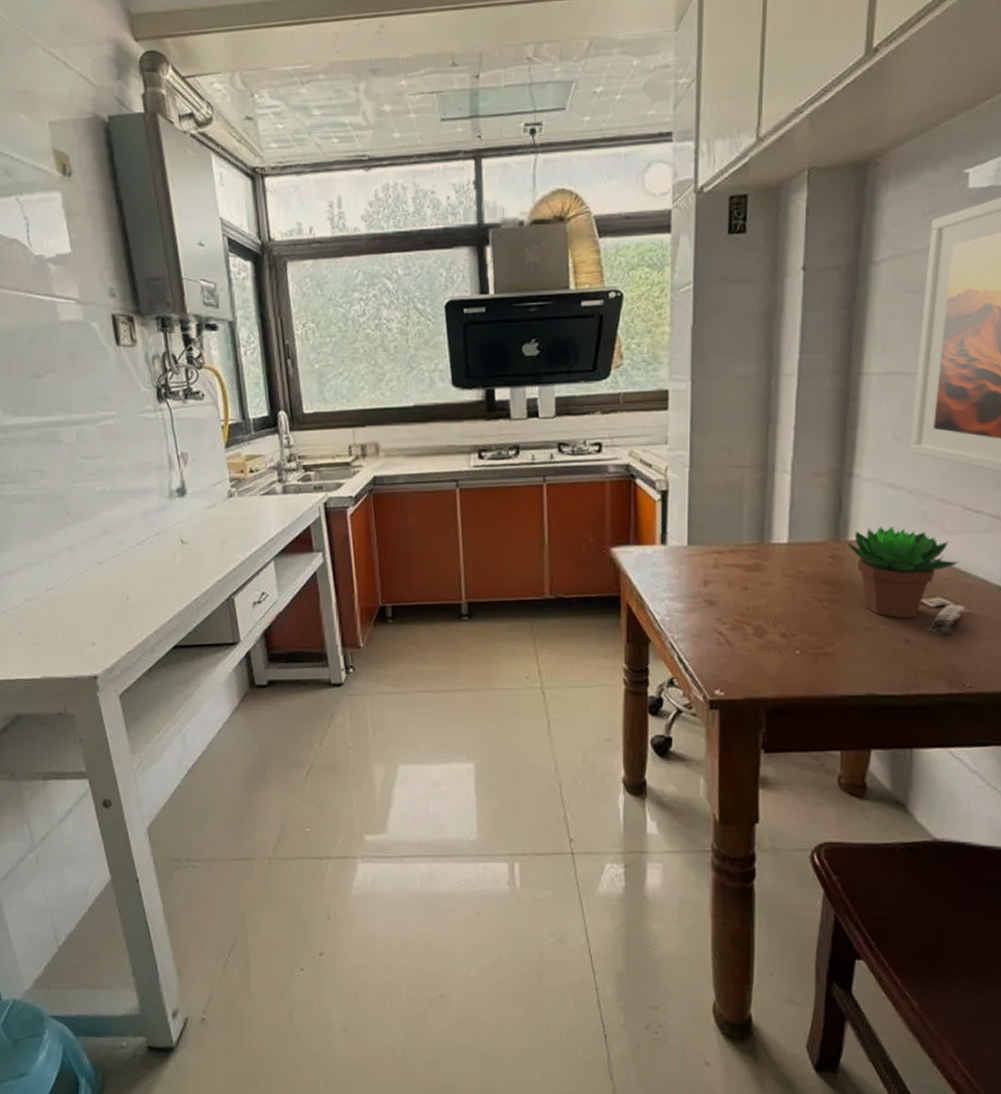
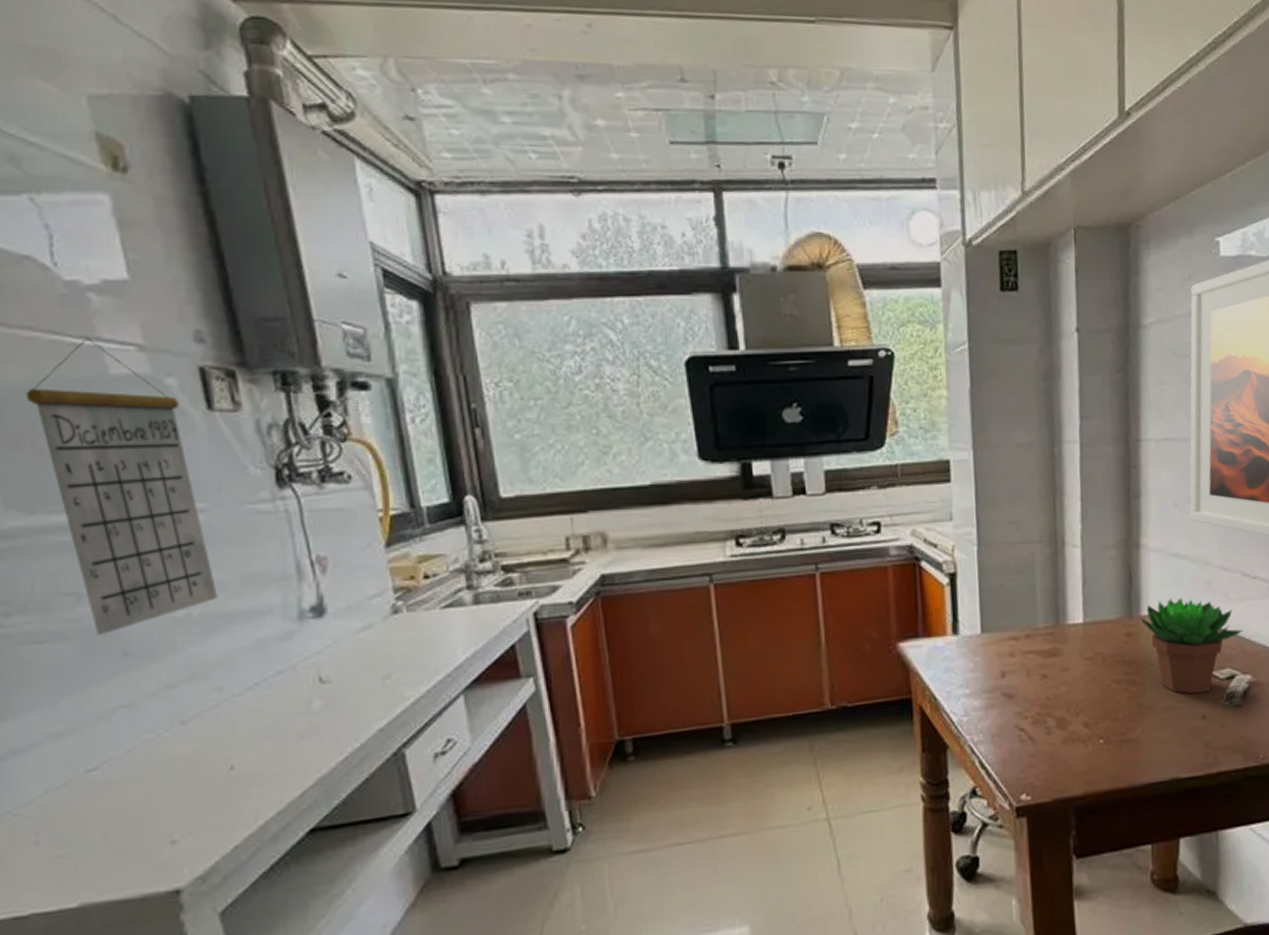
calendar: none [14,295,121,501] -> present [25,338,218,636]

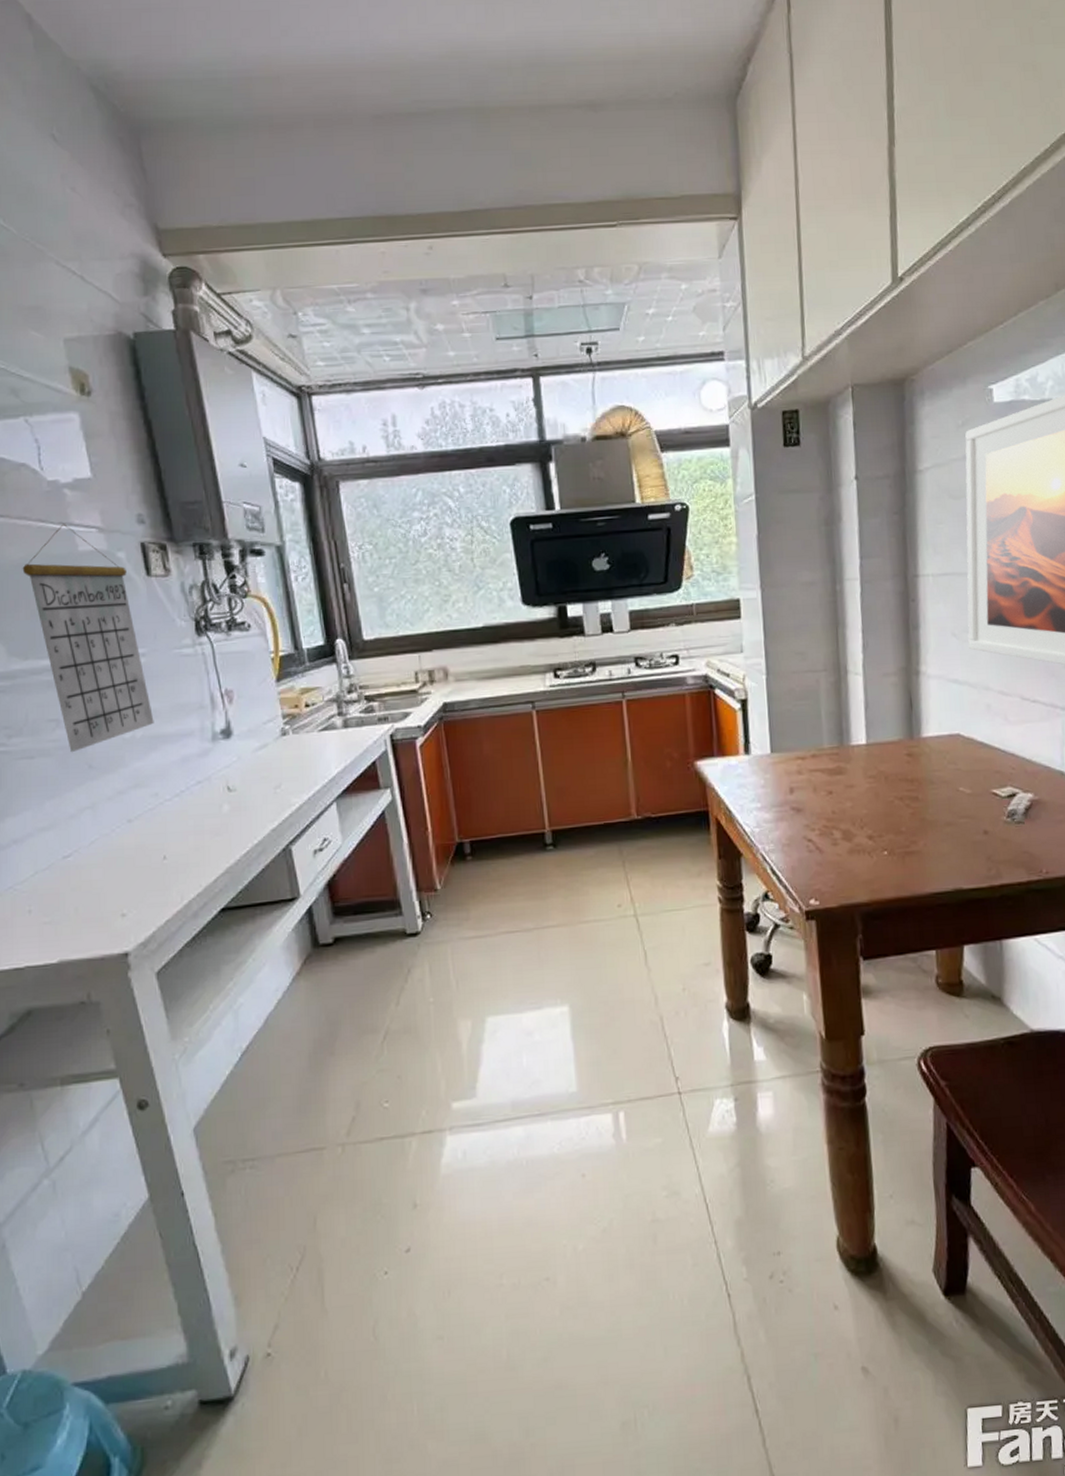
succulent plant: present [1139,598,1244,694] -> none [920,721,1024,811]

